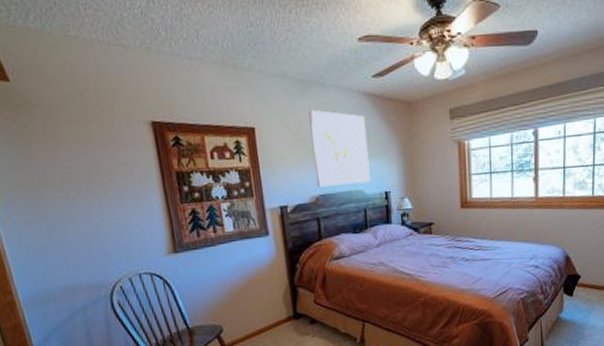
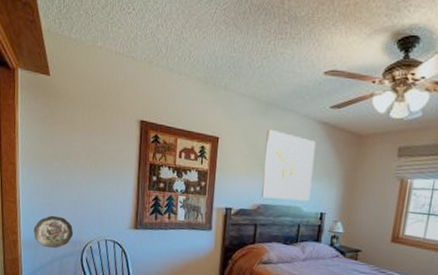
decorative plate: none [34,259,94,302] -> present [33,215,74,248]

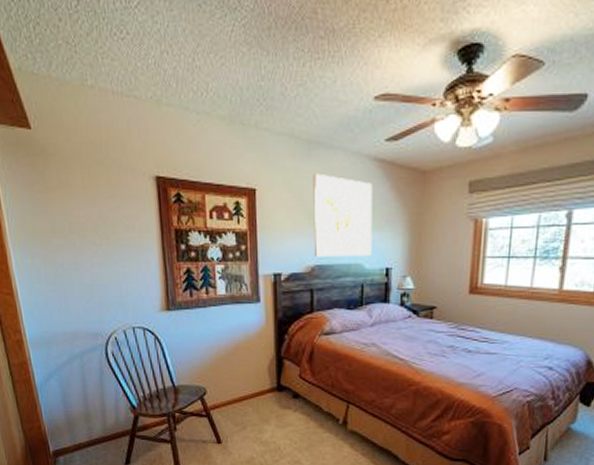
decorative plate: present [33,215,74,248] -> none [40,305,92,345]

